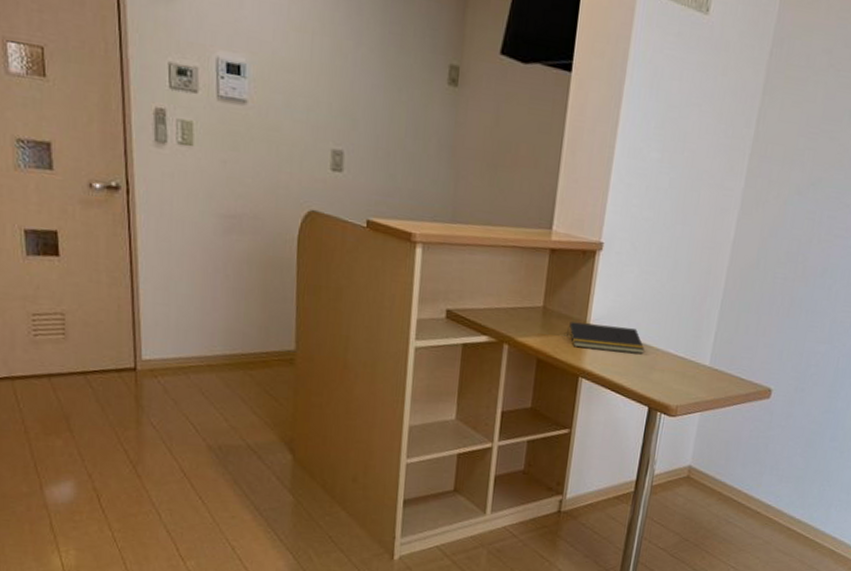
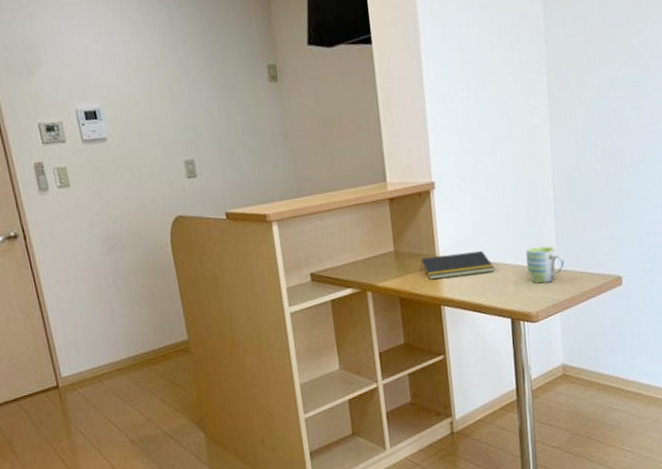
mug: none [678,337,719,379] -> present [526,246,565,284]

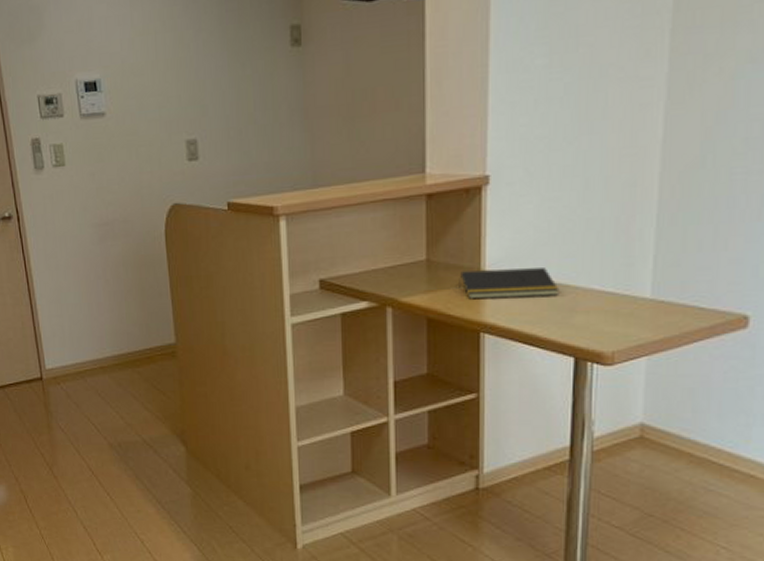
mug: present [526,246,565,284] -> none [605,267,663,316]

